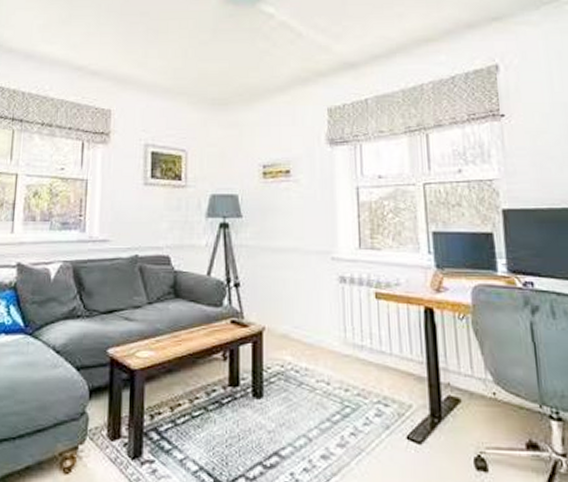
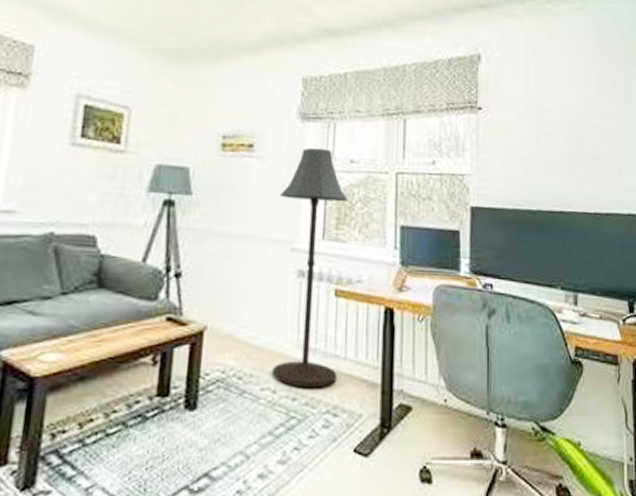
floor lamp: none [316,168,385,381] -> present [273,147,349,389]

